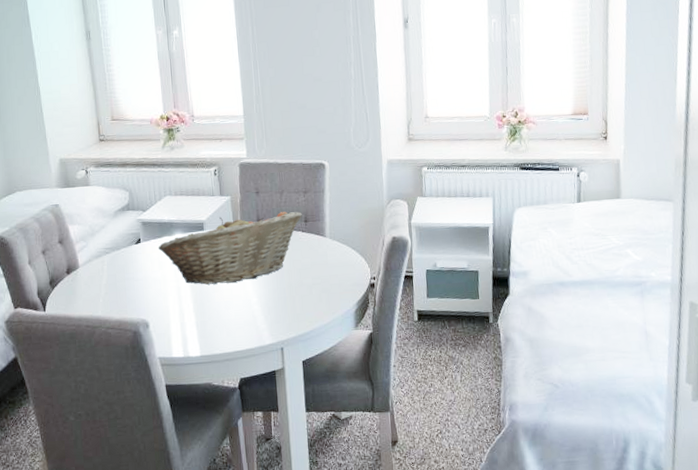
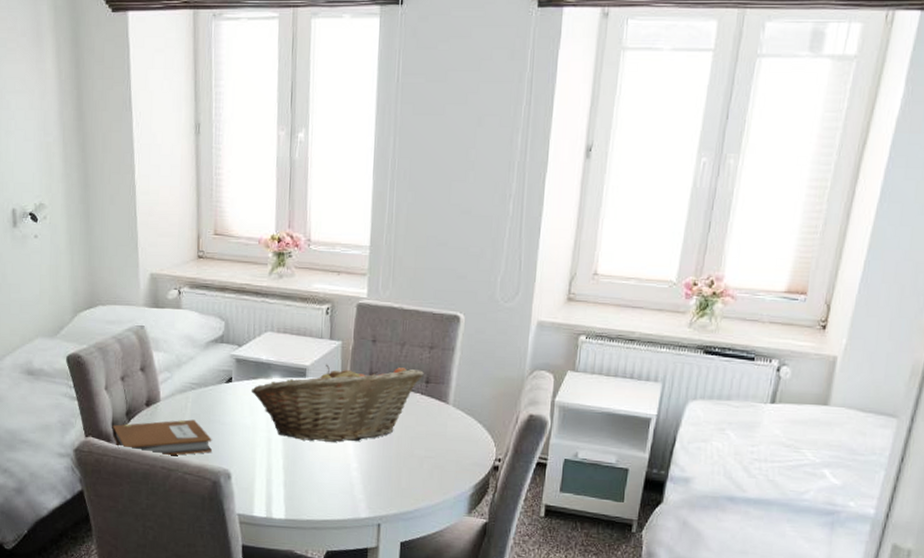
notebook: none [38,280,129,317] -> present [112,419,212,457]

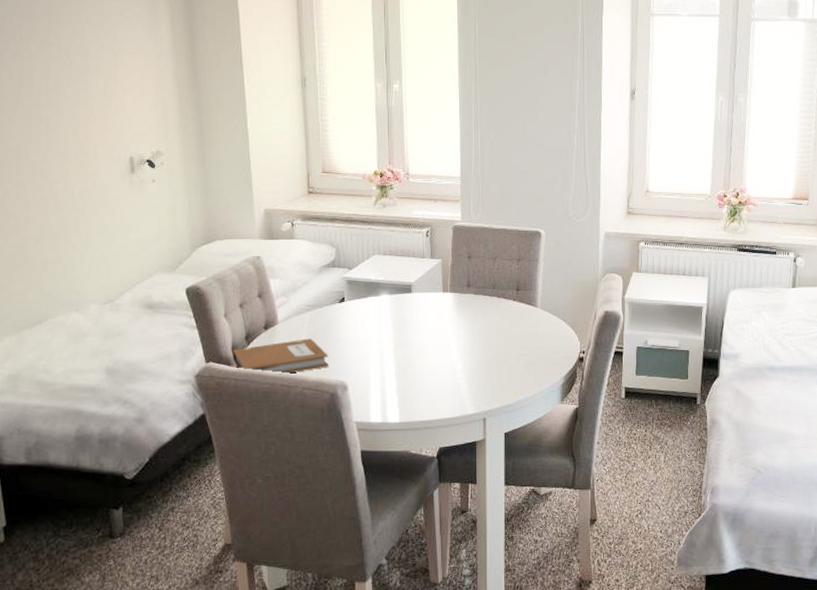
fruit basket: present [250,364,424,442] -> none [362,279,514,349]

